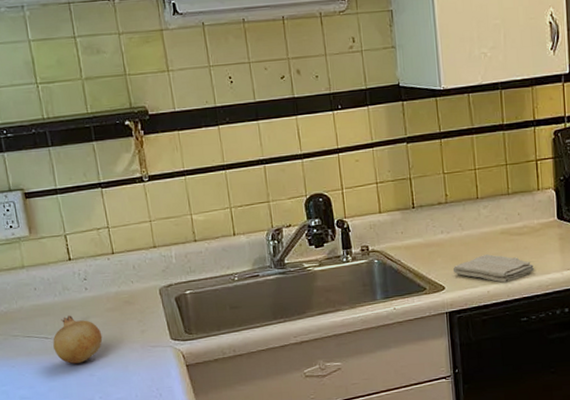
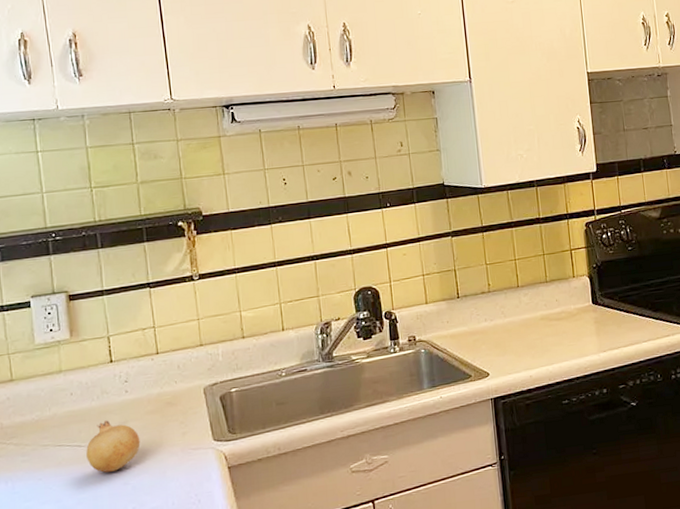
washcloth: present [452,254,535,283] -> none [496,340,574,367]

